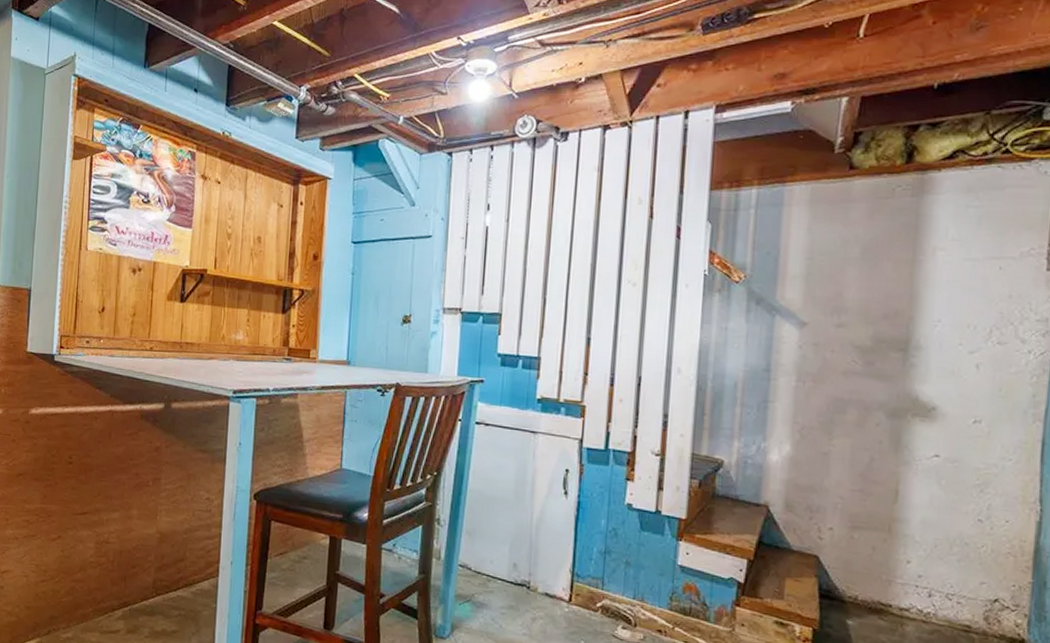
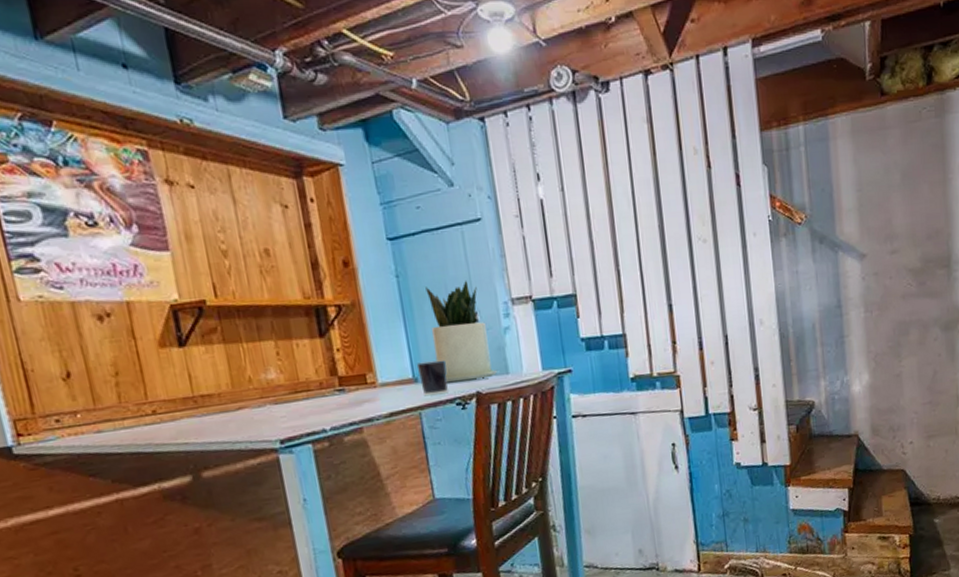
mug: none [352,348,377,379] -> present [416,360,448,397]
planter: none [368,285,419,373] -> present [425,280,498,383]

